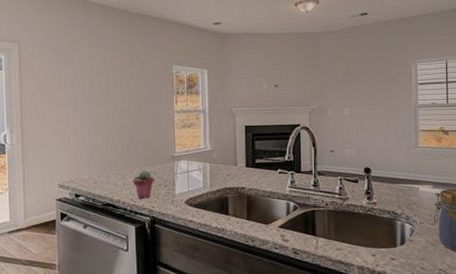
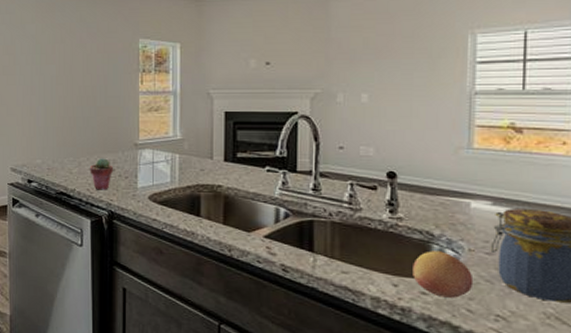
fruit: none [385,225,424,260] -> present [413,251,474,298]

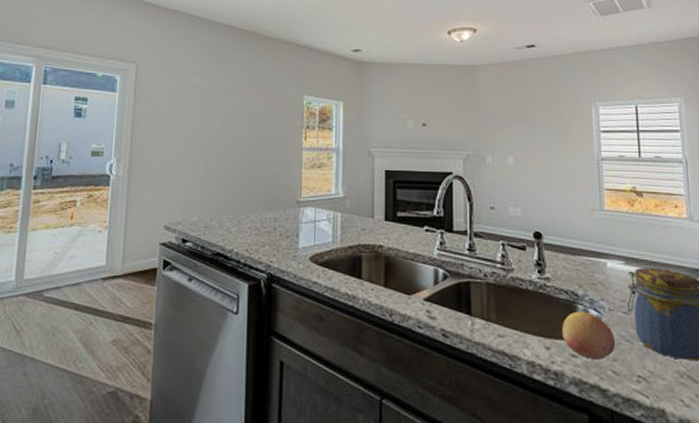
potted succulent: present [89,158,114,190] -> none [249,216,275,251]

